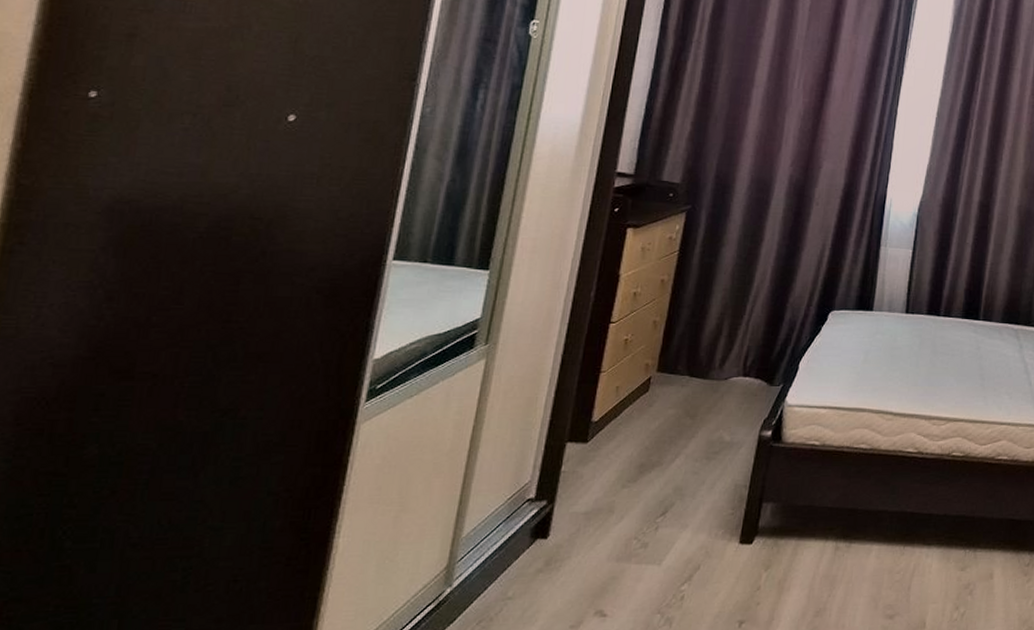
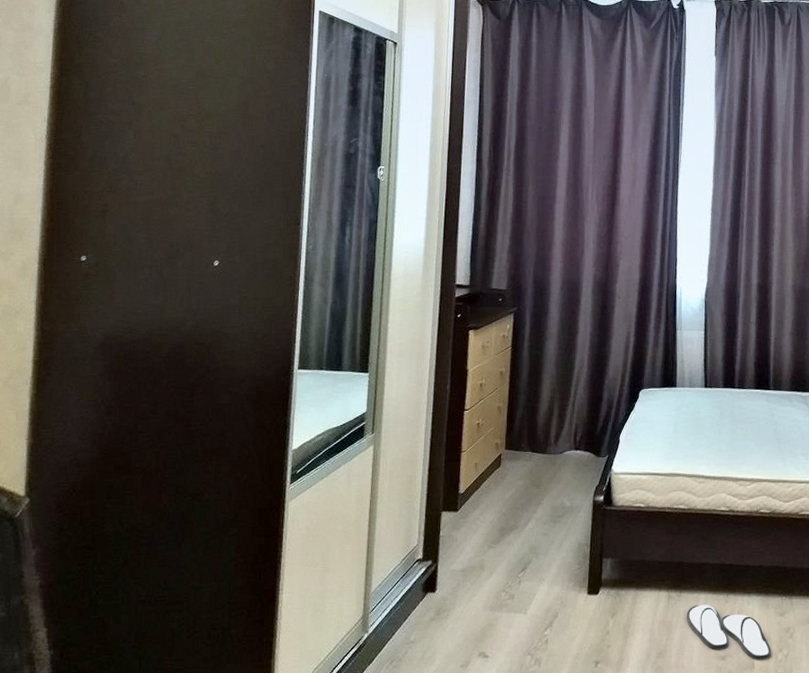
slippers: none [854,556,947,620] -> present [687,604,772,661]

